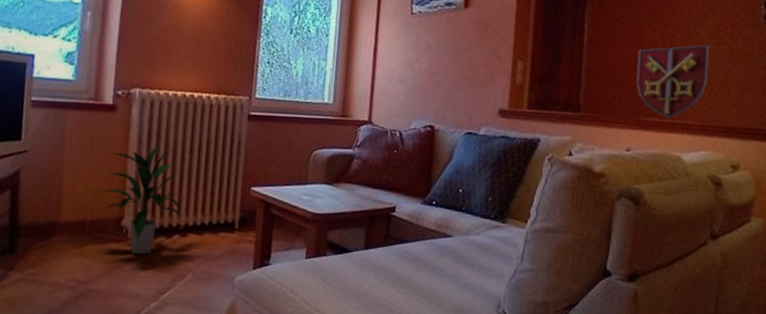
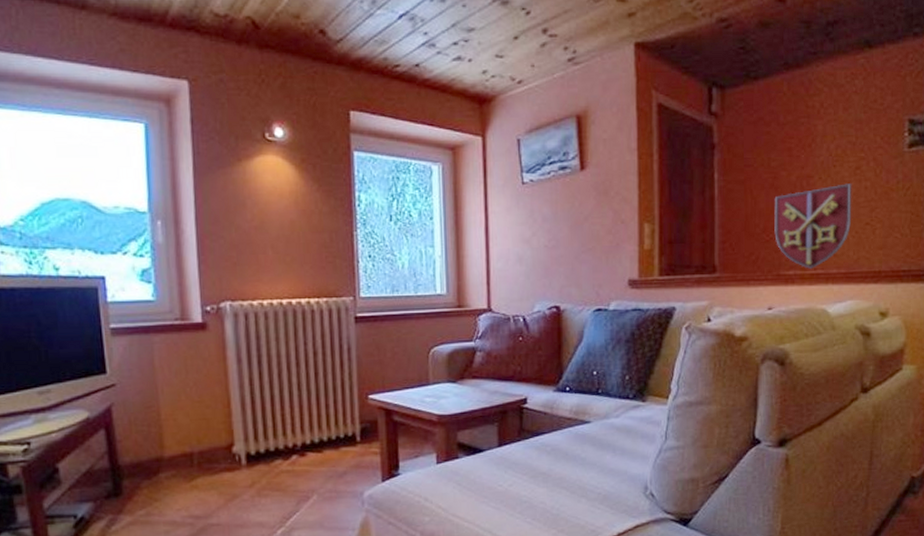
indoor plant: present [101,143,182,255] -> none [205,360,297,482]

